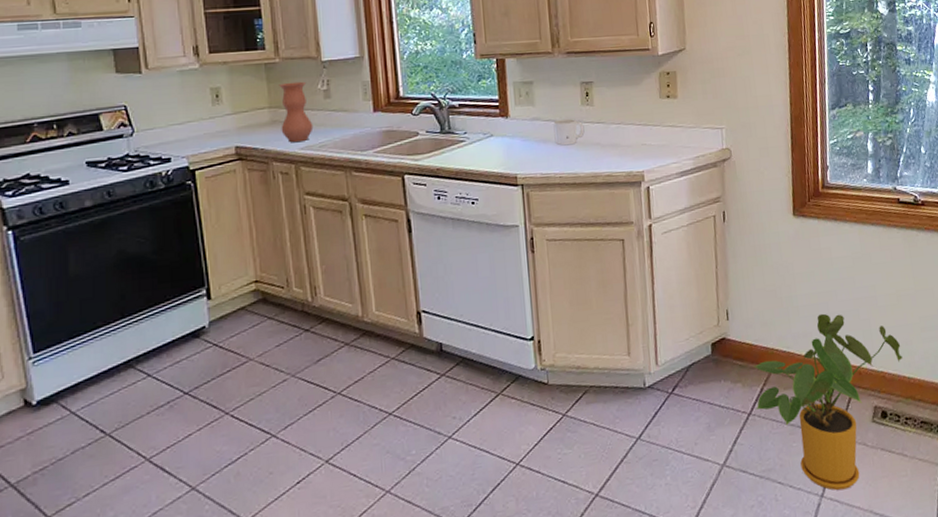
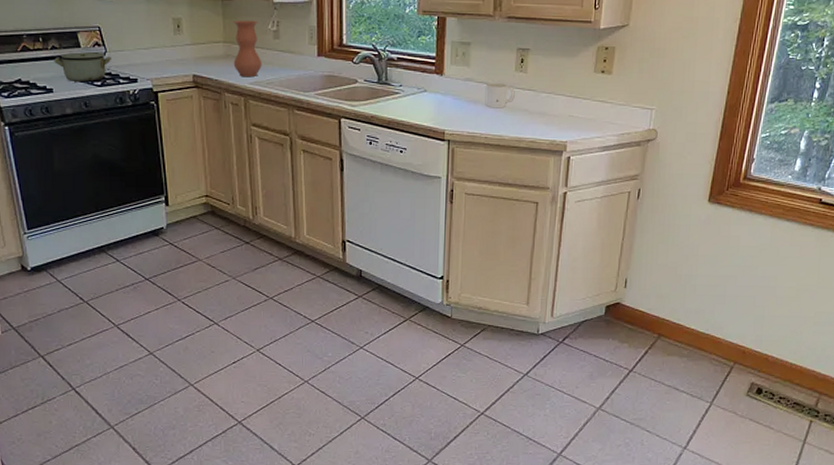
cooking pot: none [71,133,139,169] -> present [54,52,111,82]
house plant: present [752,313,903,491] -> none [638,295,790,447]

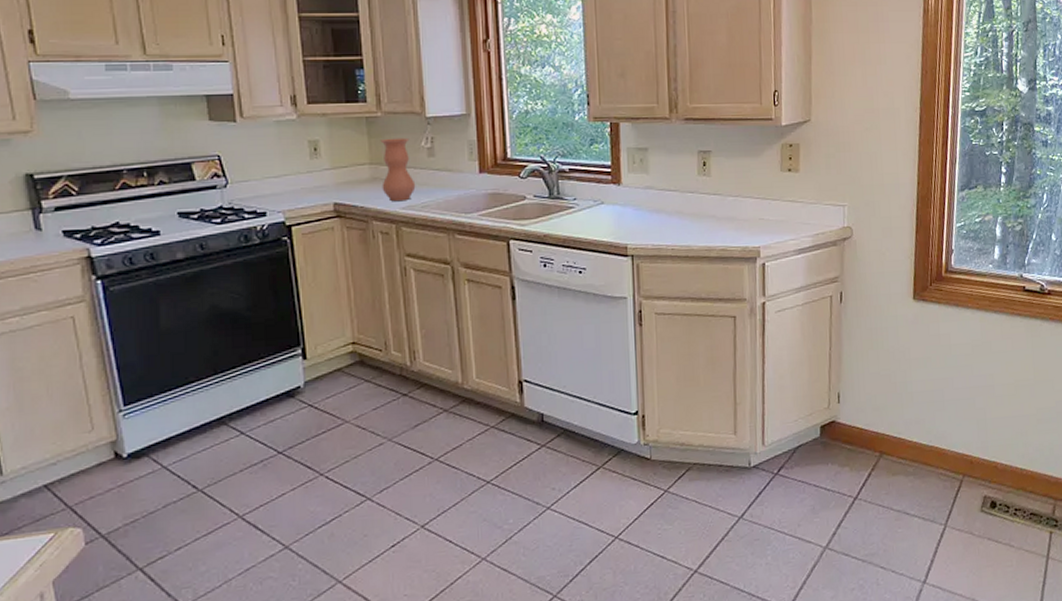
cooking pot: present [54,52,111,82] -> none [162,185,234,220]
mug: present [485,82,515,109] -> none [667,188,700,217]

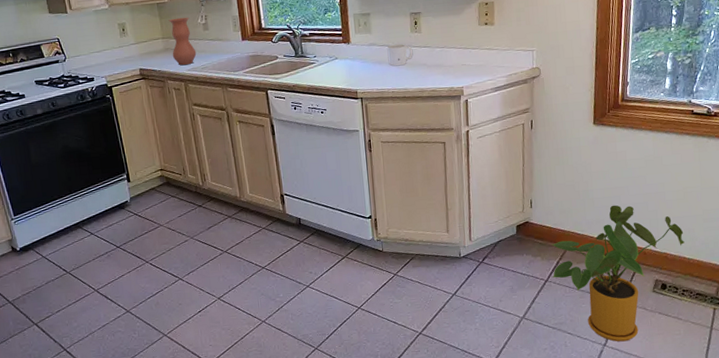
mug: none [667,188,700,217] -> present [387,44,413,67]
house plant: none [861,400,1017,578] -> present [551,205,685,342]

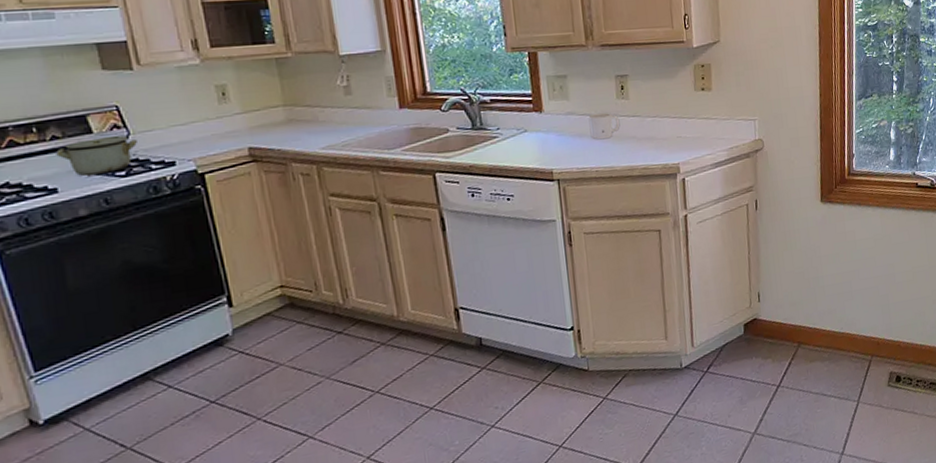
cooking pot: none [23,59,71,87] -> present [56,136,137,176]
vase: present [168,17,197,66] -> none [293,77,335,143]
house plant: present [551,205,685,342] -> none [781,291,916,448]

